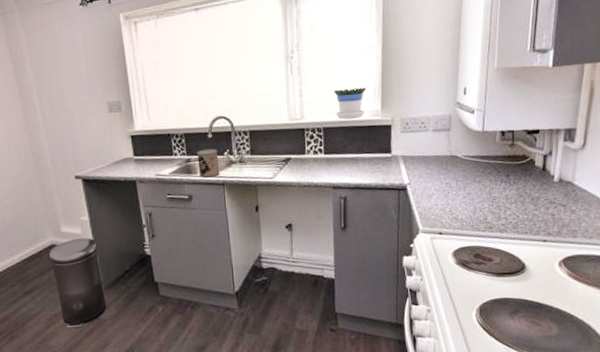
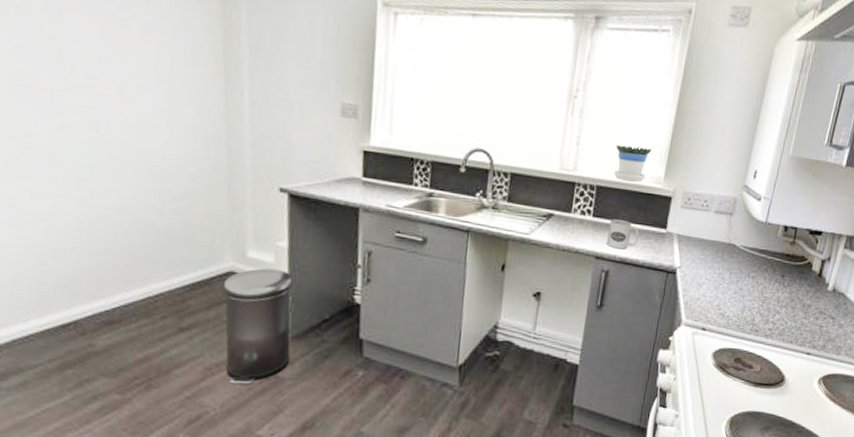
tin can: present [197,148,220,178] -> none [441,184,468,221]
mug: none [340,152,368,178] -> present [607,219,640,250]

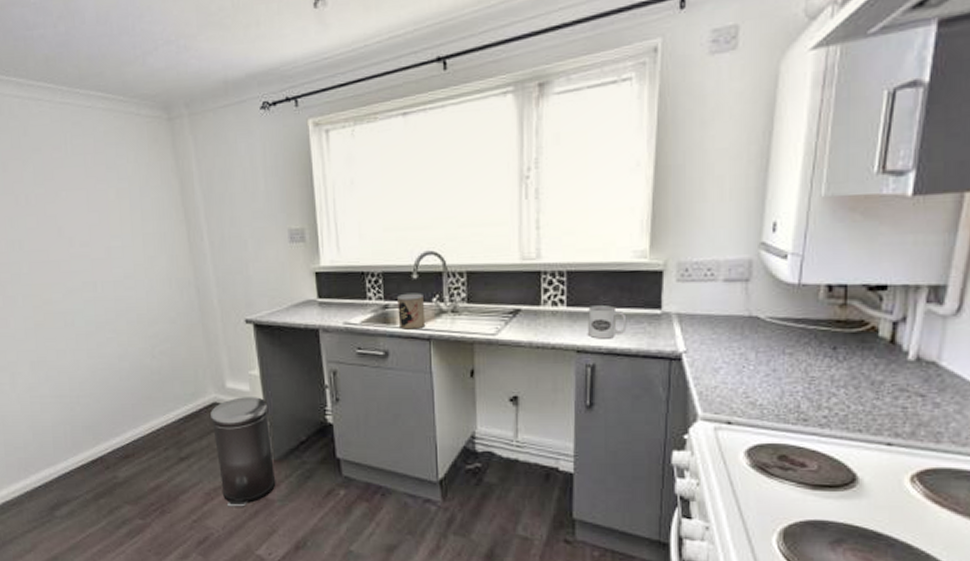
tin can: none [441,184,468,221] -> present [397,292,426,330]
flowerpot: present [614,144,652,183] -> none [584,218,630,261]

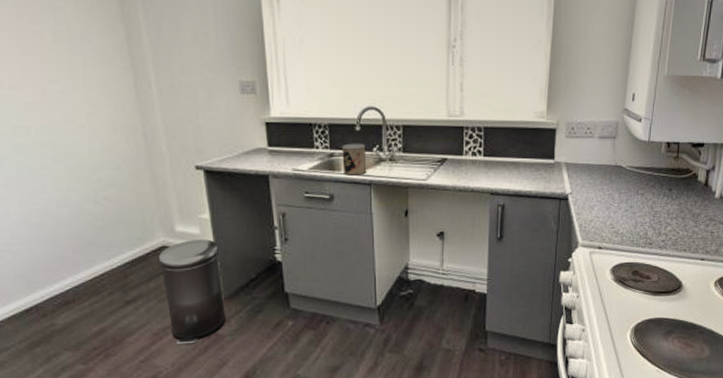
mug: present [588,305,627,339] -> none [500,156,529,184]

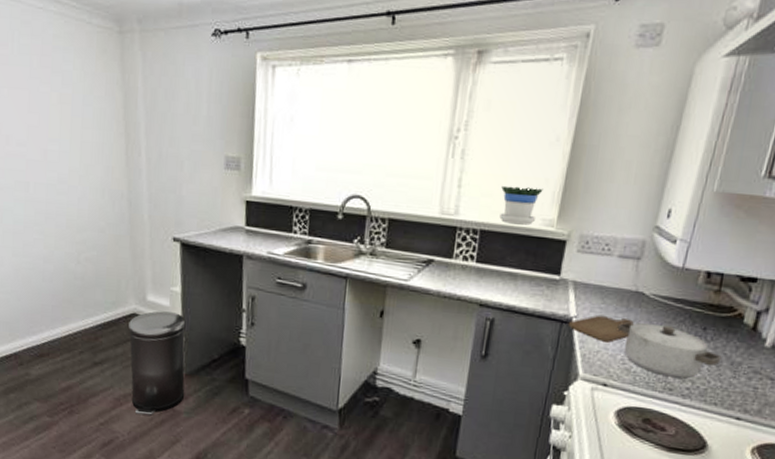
tin can: present [342,143,367,176] -> none [319,231,346,267]
flowerpot: none [498,86,532,119] -> present [499,185,543,226]
chopping board: none [565,189,617,212] -> present [568,315,634,342]
cooking pot: none [604,190,685,234] -> present [617,322,722,379]

